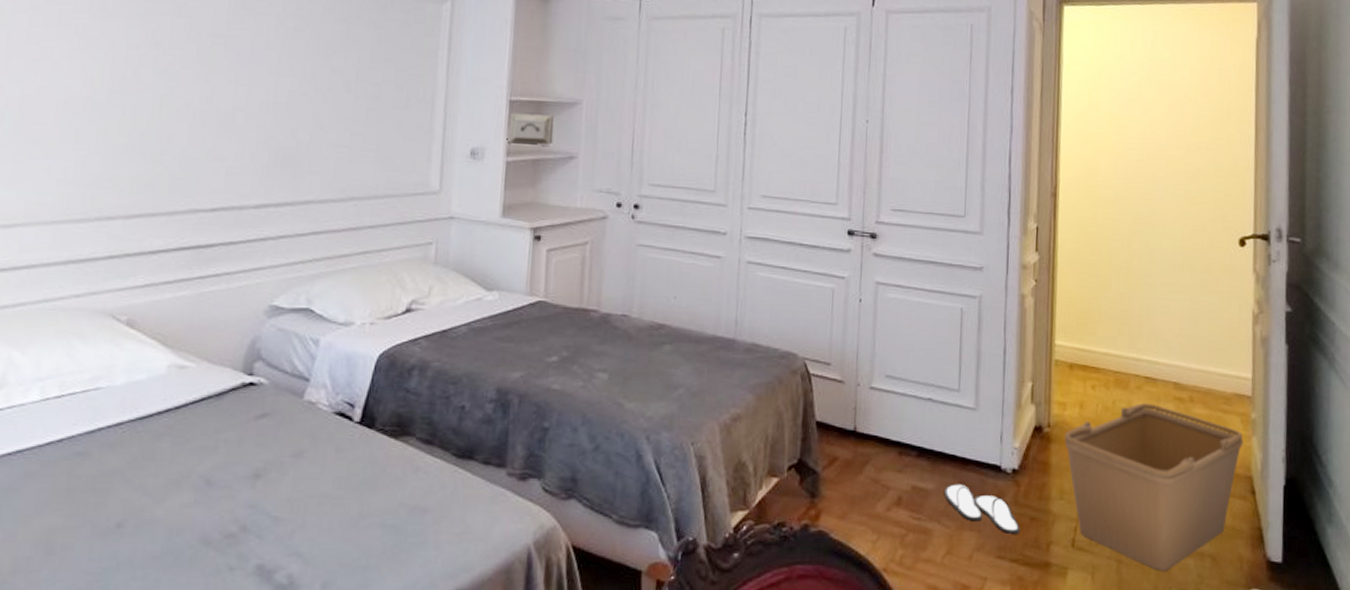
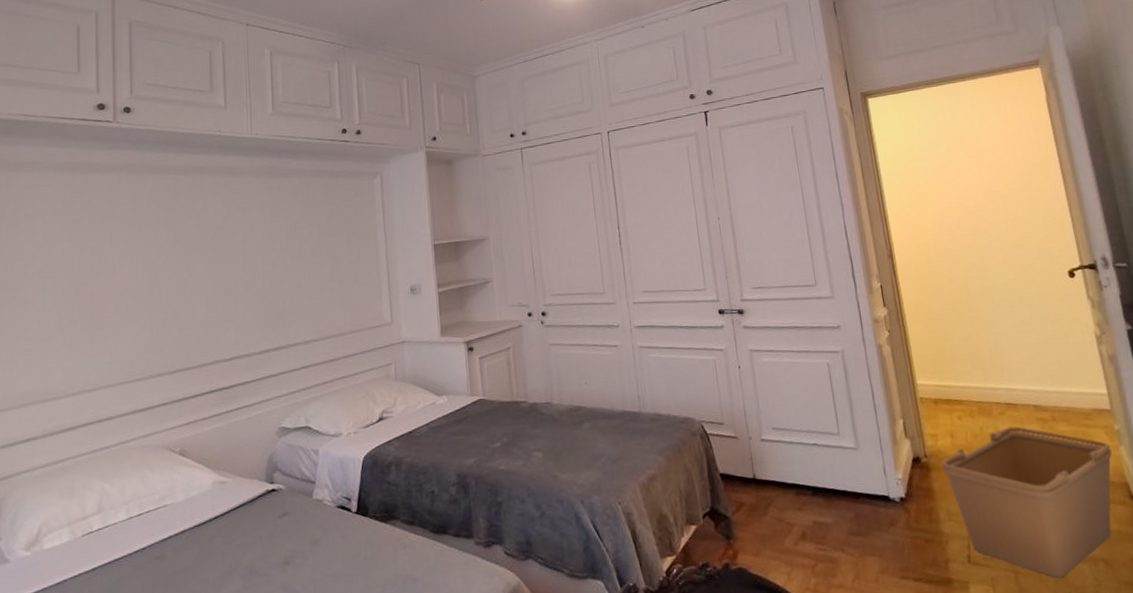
decorative box: present [508,113,554,146] -> none [436,251,471,278]
slippers: present [944,484,1020,534] -> none [842,515,918,556]

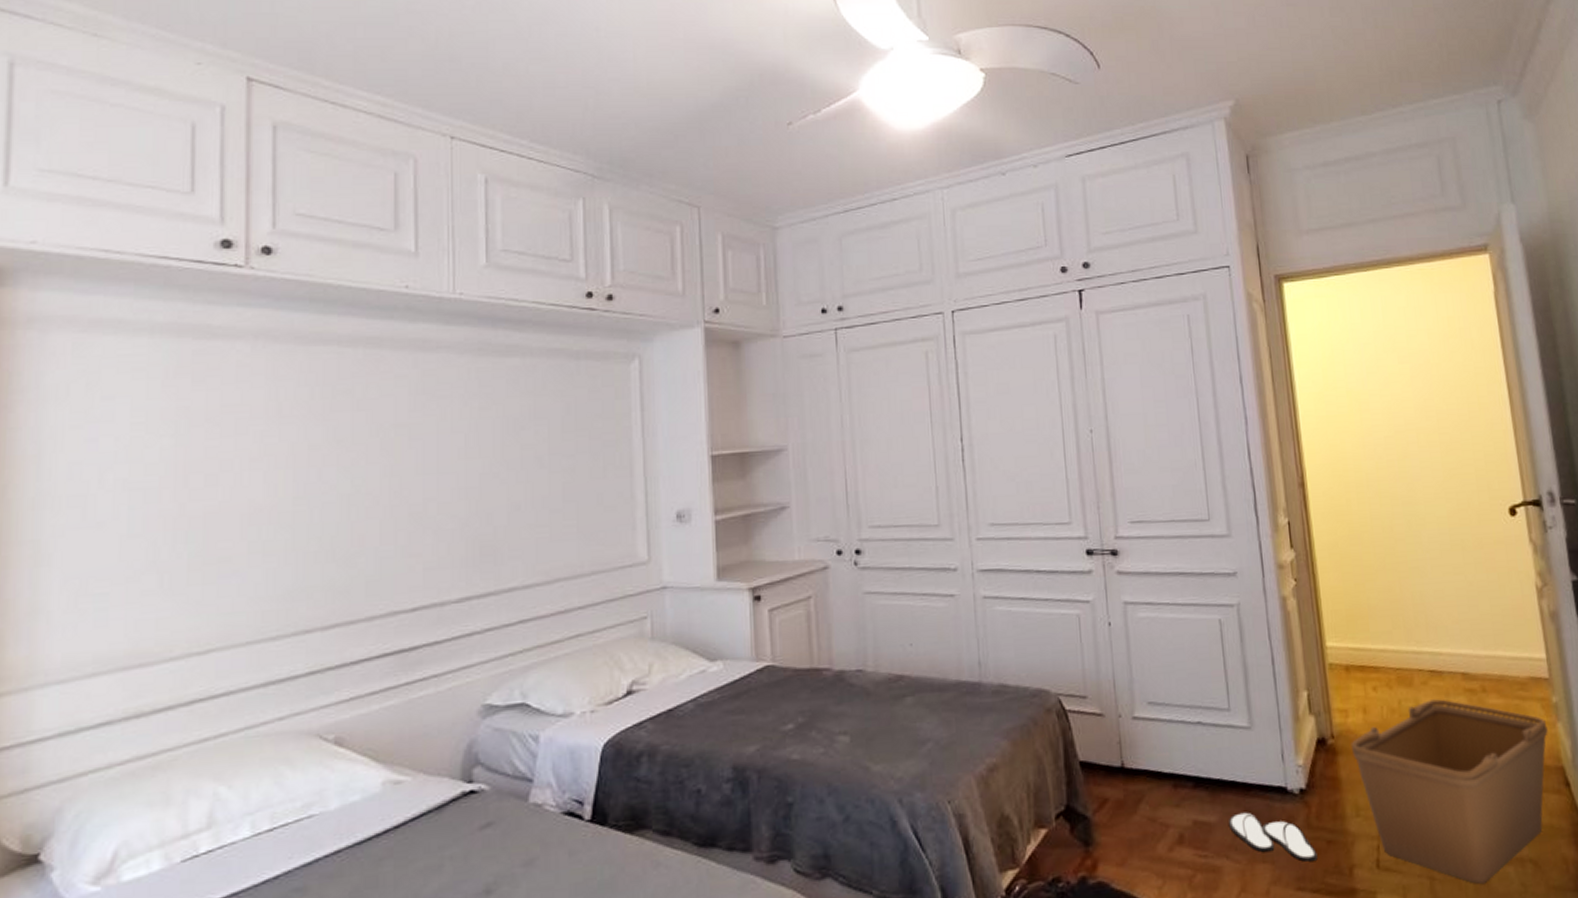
slippers: none [842,515,918,556] -> present [1229,812,1318,862]

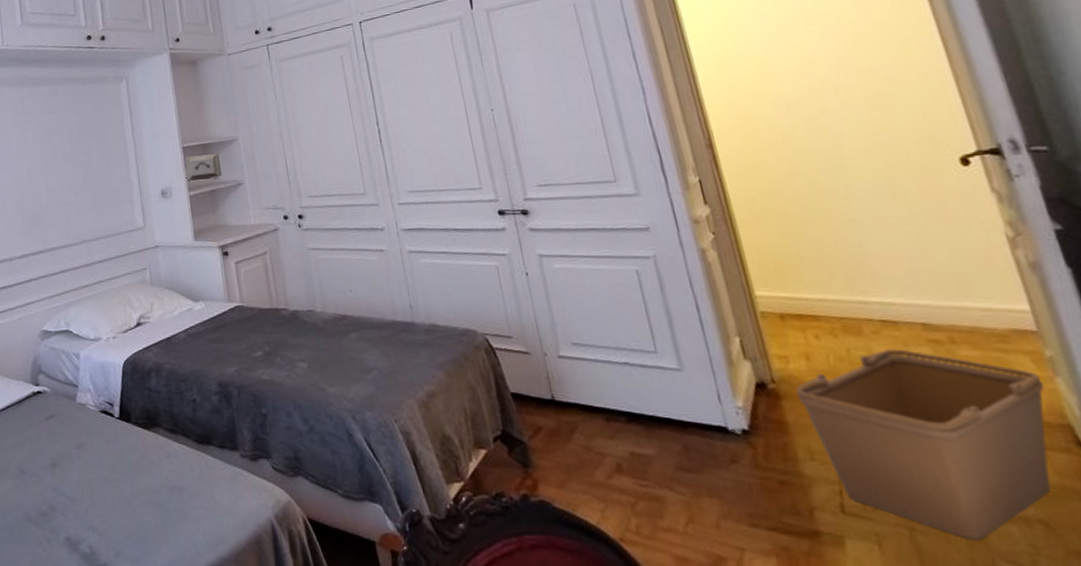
decorative box: none [713,466,762,501] -> present [185,153,222,181]
slippers: present [1229,812,1318,862] -> none [667,448,770,500]

